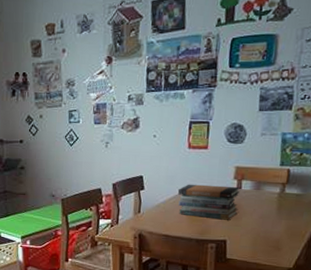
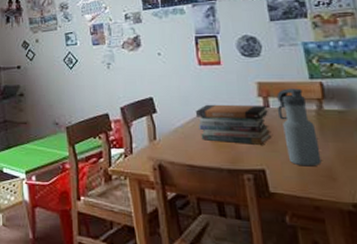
water bottle: none [247,173,275,239] -> present [277,88,322,167]

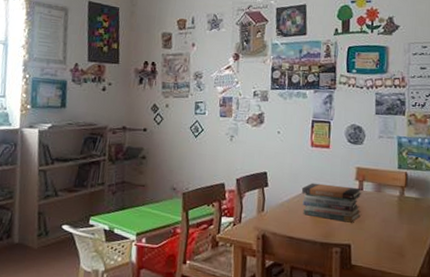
water bottle: present [277,88,322,167] -> none [368,175,396,244]

